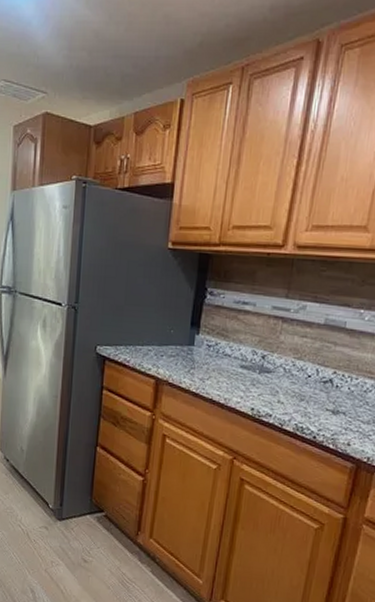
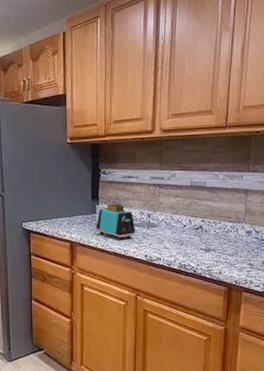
toaster: none [191,335,244,384] -> present [96,203,136,240]

